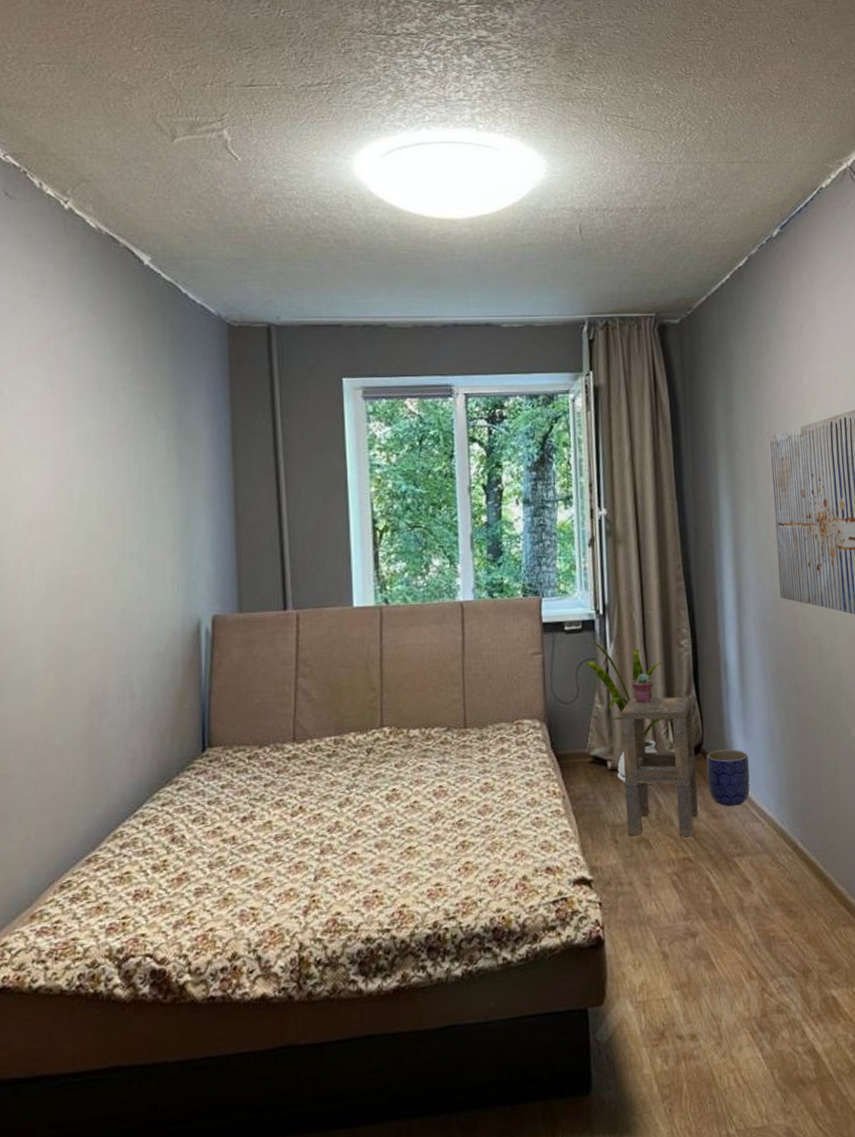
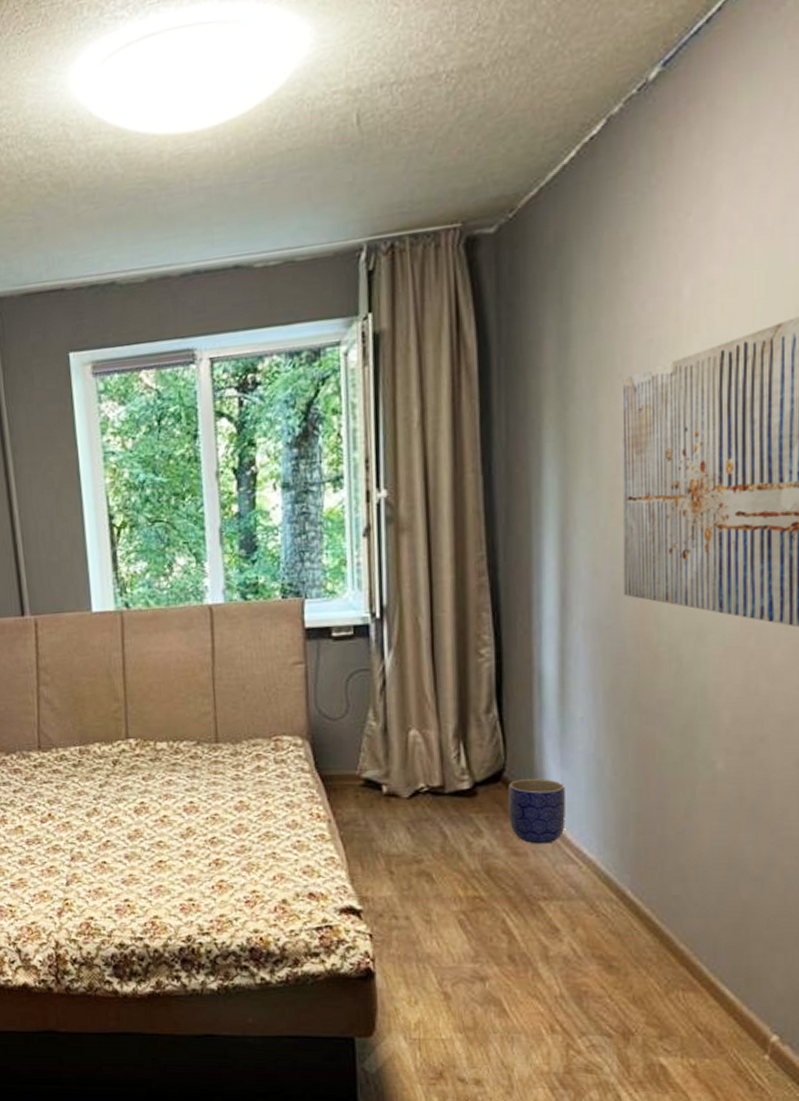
house plant: present [584,641,674,784] -> none [356,649,468,813]
side table: present [621,696,699,837] -> none [400,714,496,874]
potted succulent: present [632,673,653,703] -> none [415,687,442,722]

